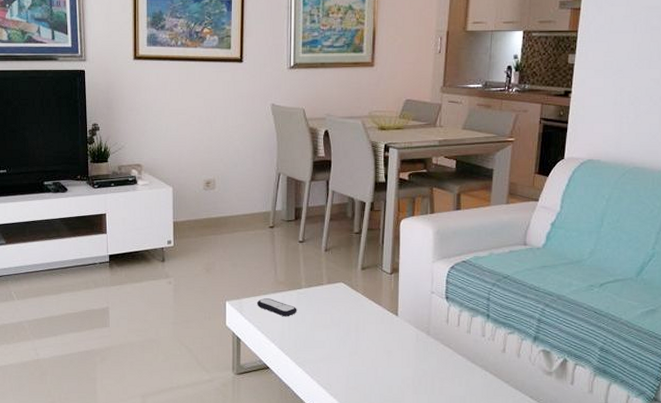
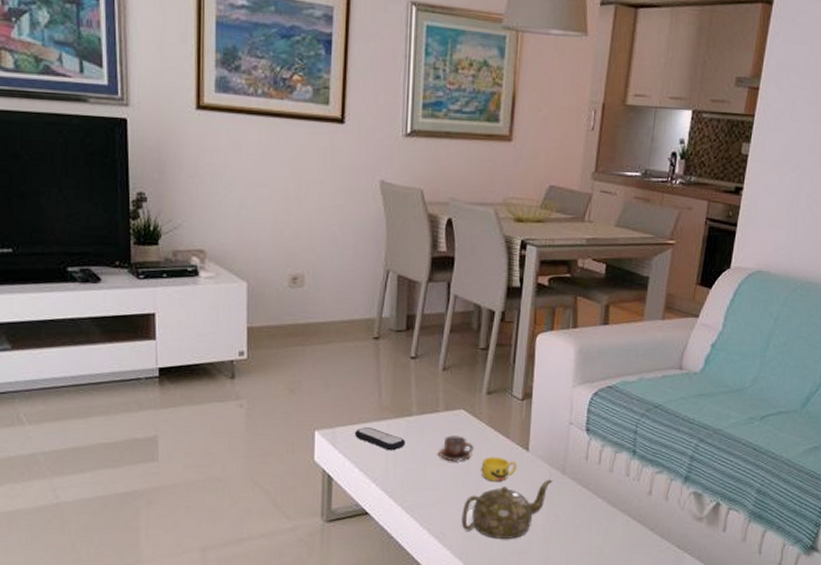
cup: none [323,304,352,326] -> present [437,435,474,462]
teapot: none [344,339,419,389] -> present [461,479,553,539]
cup: none [359,321,389,342] -> present [481,456,517,482]

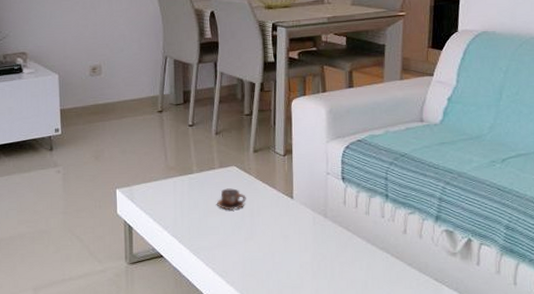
remote control: present [354,427,406,451] -> none [147,185,189,203]
teapot: present [461,479,553,539] -> none [240,222,317,275]
cup: present [481,456,517,482] -> none [253,205,284,226]

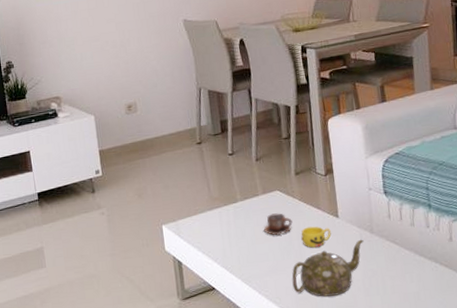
teapot: none [240,222,317,275] -> present [292,239,364,297]
cup: none [253,205,284,226] -> present [301,226,331,248]

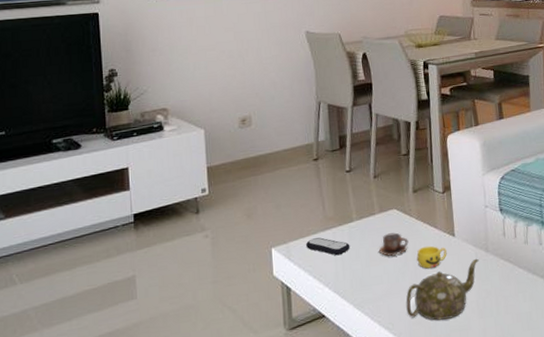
remote control: none [193,216,236,234] -> present [305,237,350,256]

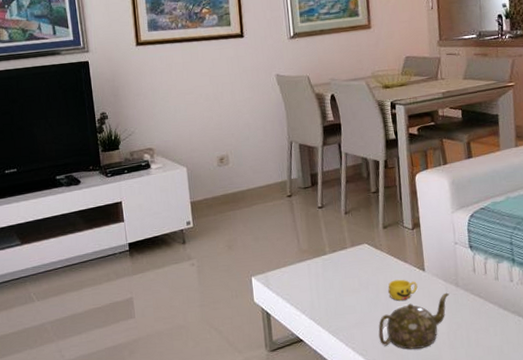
remote control: present [305,237,350,256] -> none [282,268,324,286]
cup: present [378,232,409,257] -> none [351,266,380,288]

